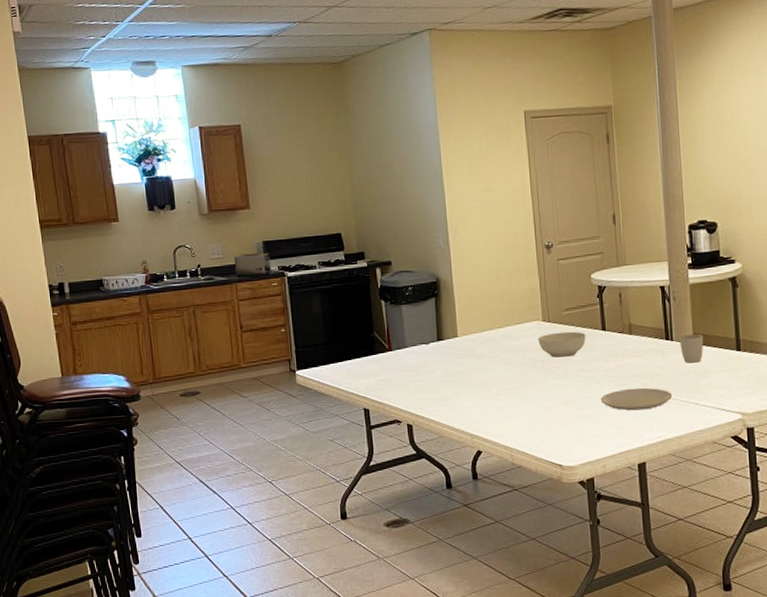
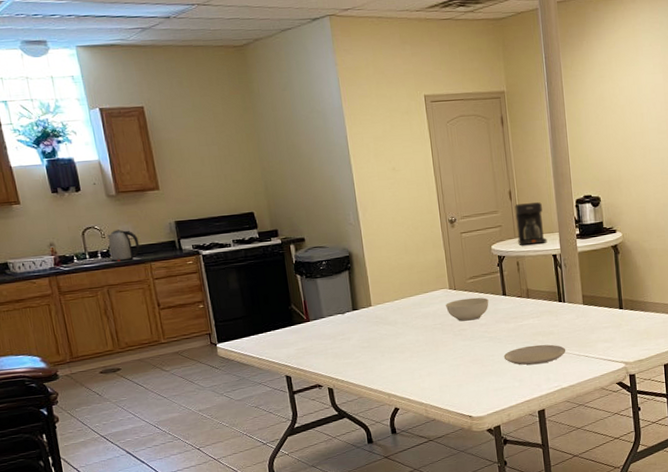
kettle: none [197,248,227,282] -> present [107,229,140,263]
toaster: present [234,252,271,278] -> none [146,232,185,257]
coffee maker: none [619,227,655,276] -> present [515,202,547,246]
cup: present [679,333,704,363] -> none [570,295,592,322]

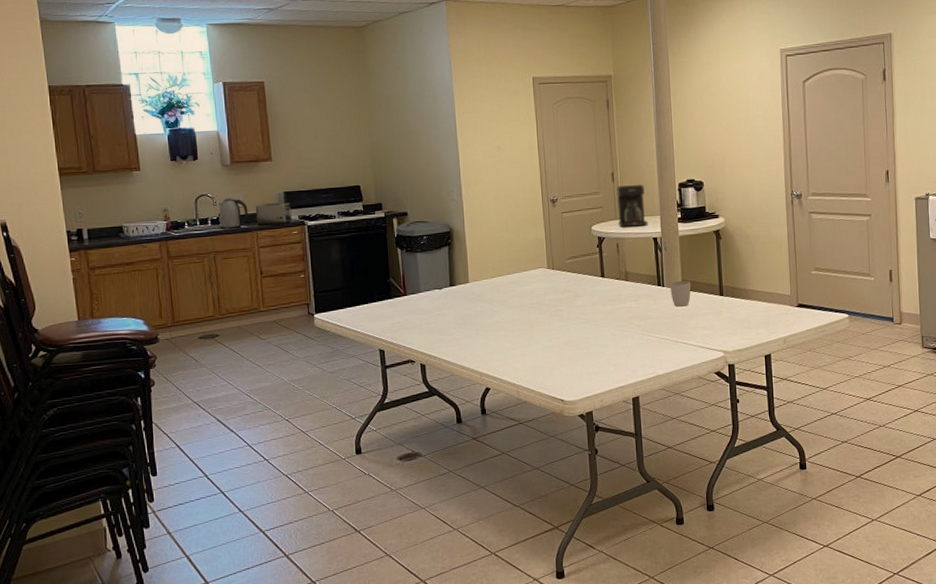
toaster: none [146,232,185,257] -> present [255,202,292,226]
bowl: present [446,297,489,321] -> none [543,278,587,302]
plate: present [503,344,566,365] -> none [599,329,664,350]
cup: none [570,295,592,322] -> present [670,280,691,307]

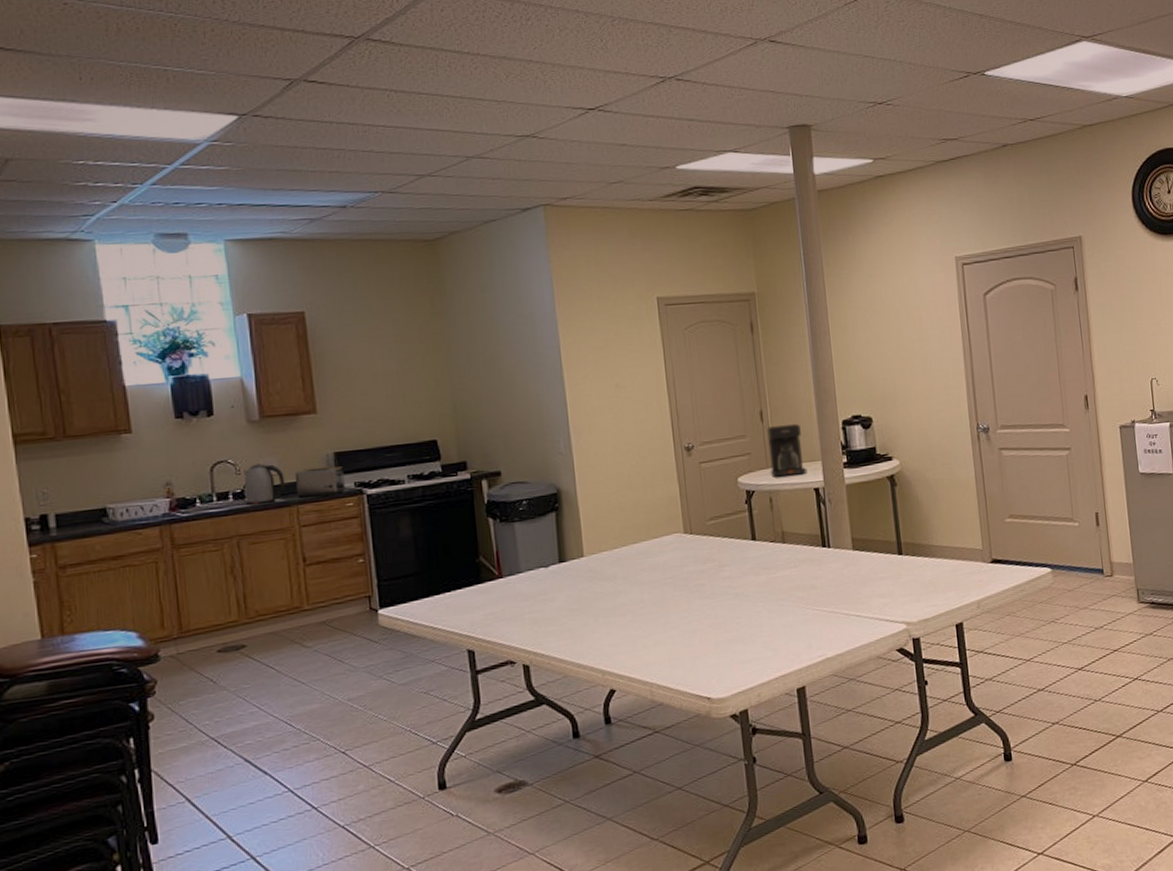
cup: present [670,280,691,307] -> none [837,538,864,572]

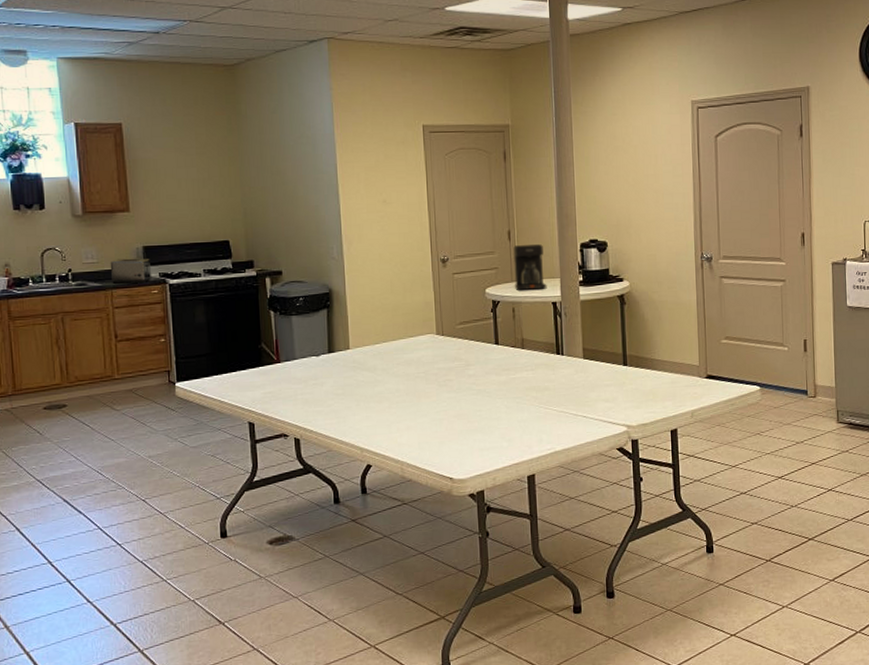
kettle: present [244,463,285,506] -> none [68,252,102,288]

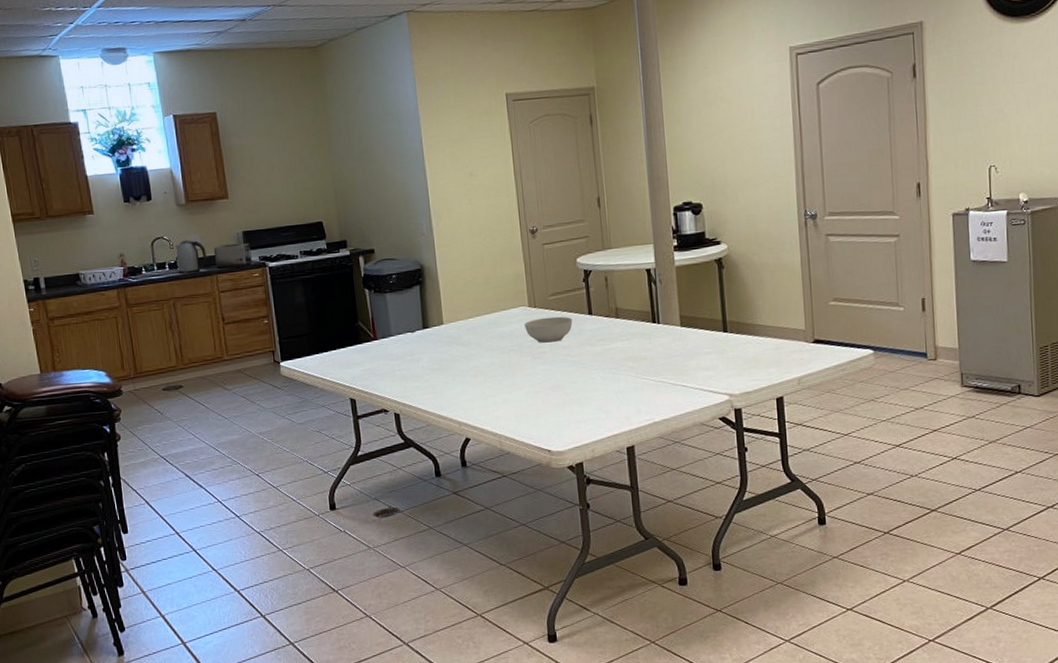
kettle: none [68,252,102,288] -> present [175,240,207,275]
bowl: none [431,345,479,371] -> present [524,316,573,343]
coffee maker: present [513,244,547,291] -> none [603,210,640,259]

